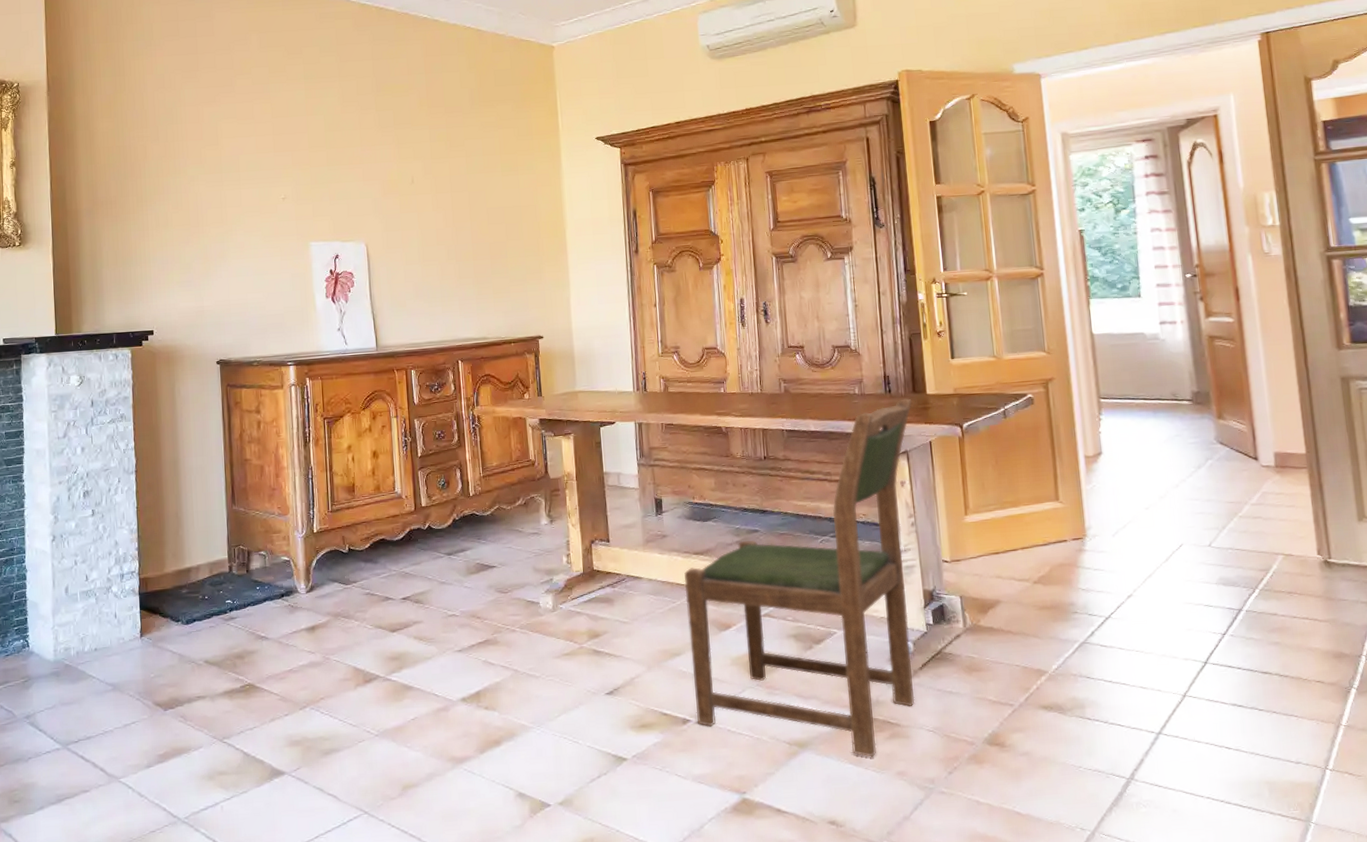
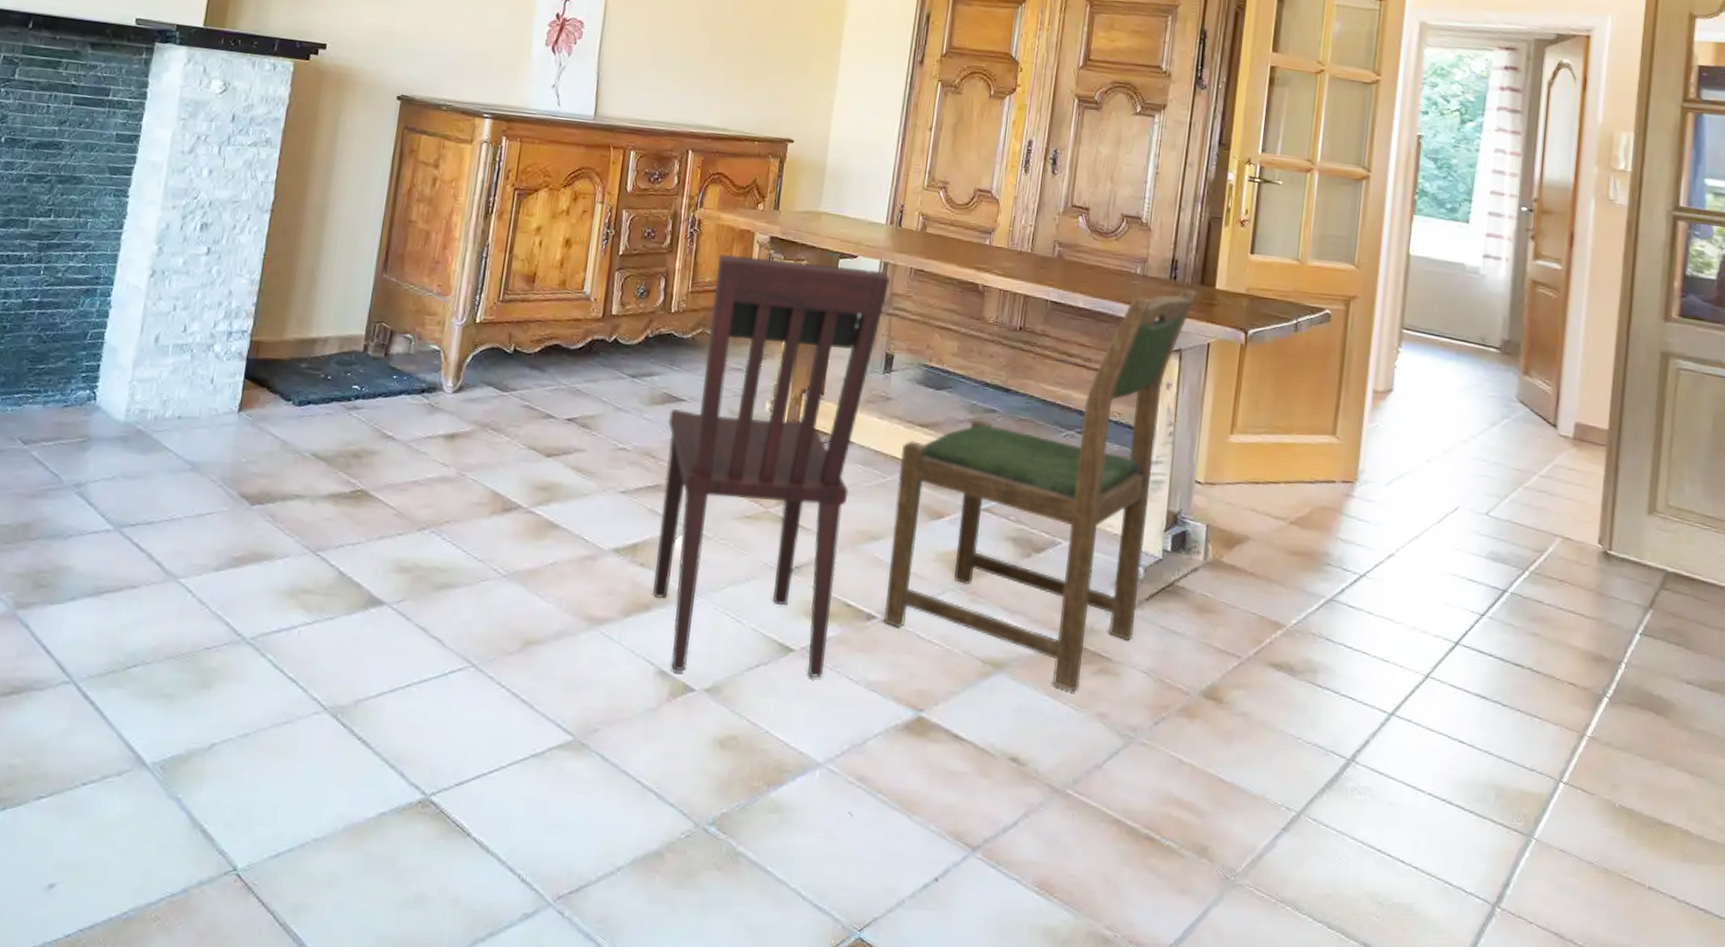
dining chair: none [484,430,655,791] -> present [653,254,890,678]

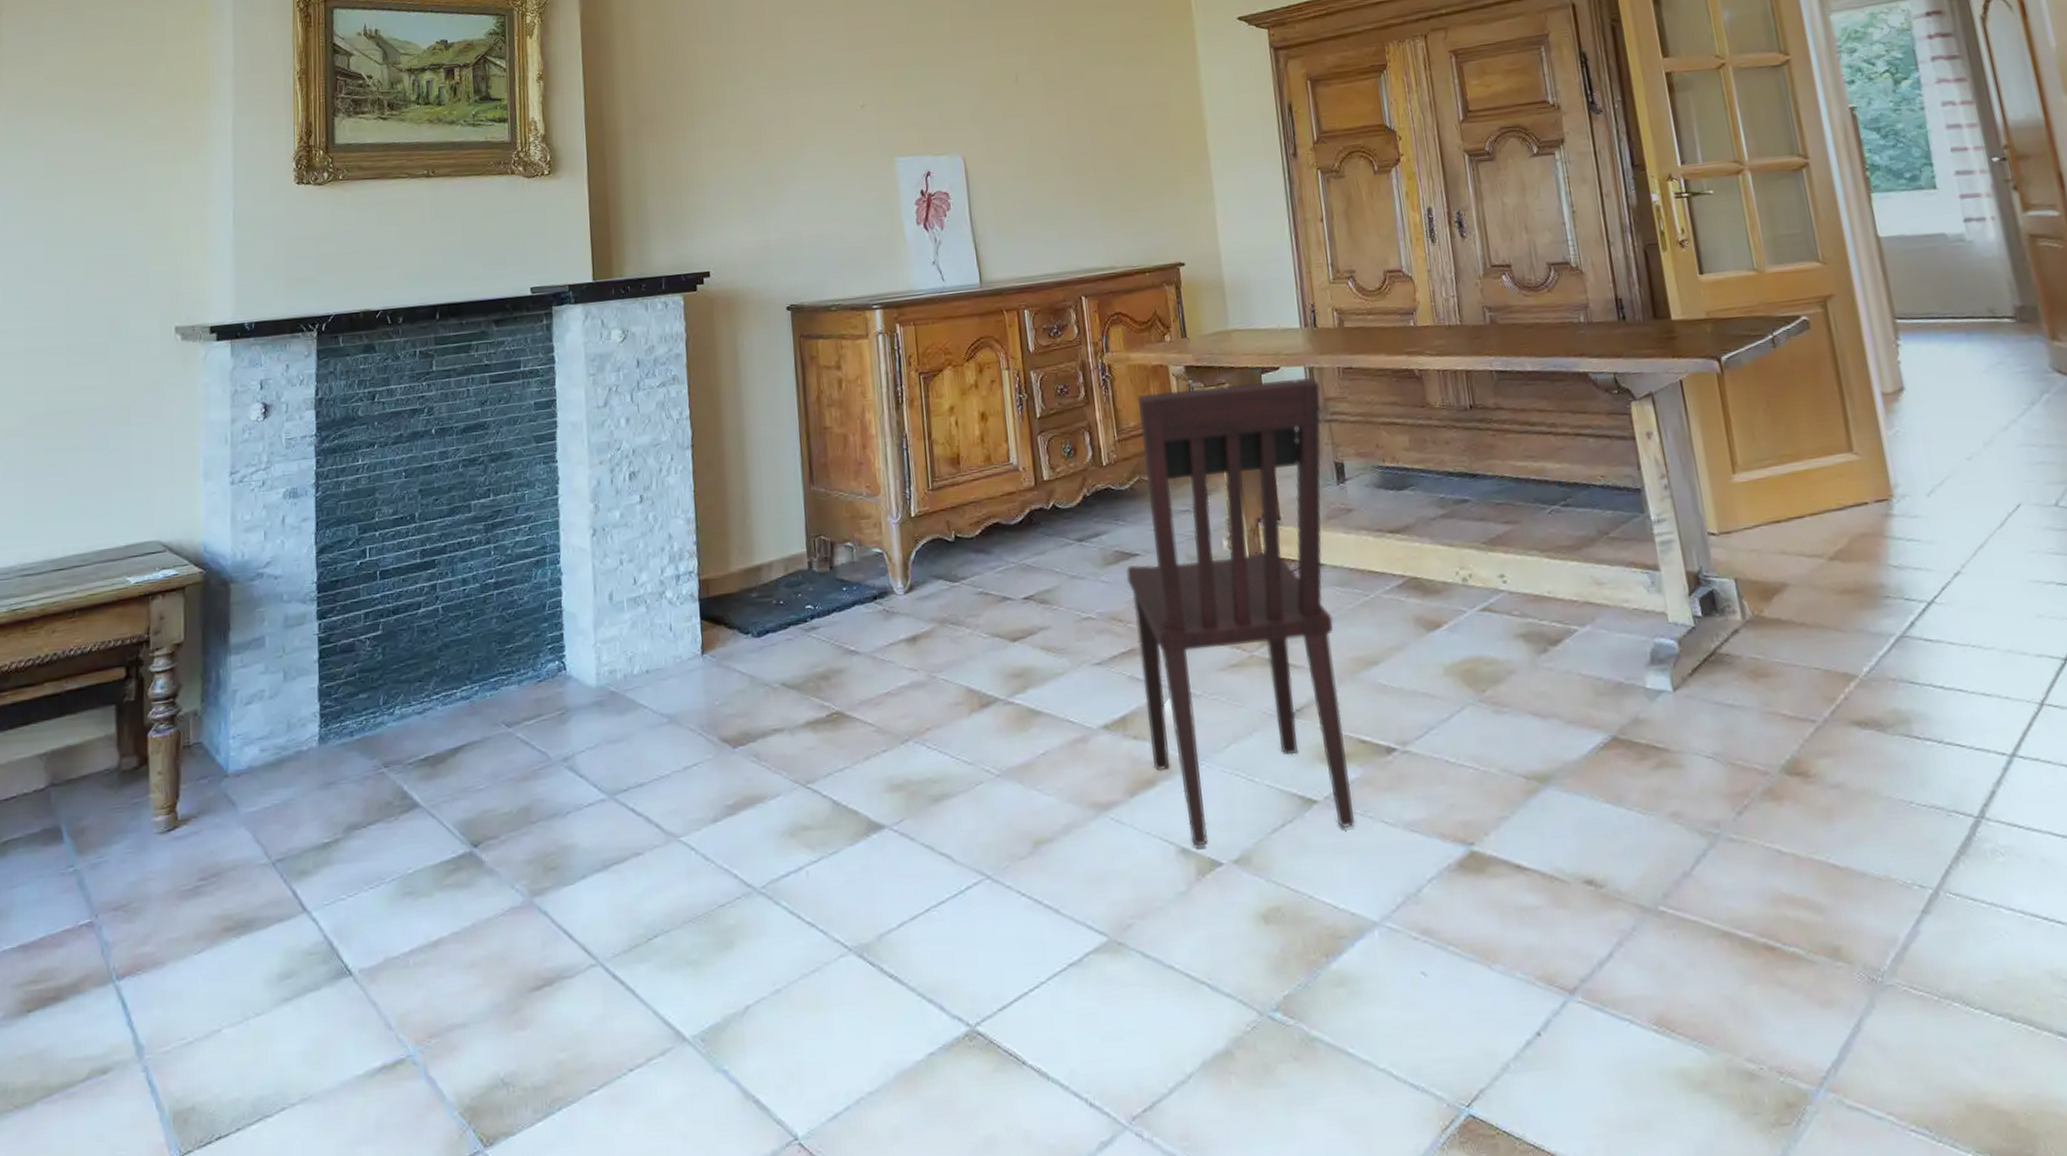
dining chair: present [884,289,1198,692] -> none [1377,326,1687,794]

